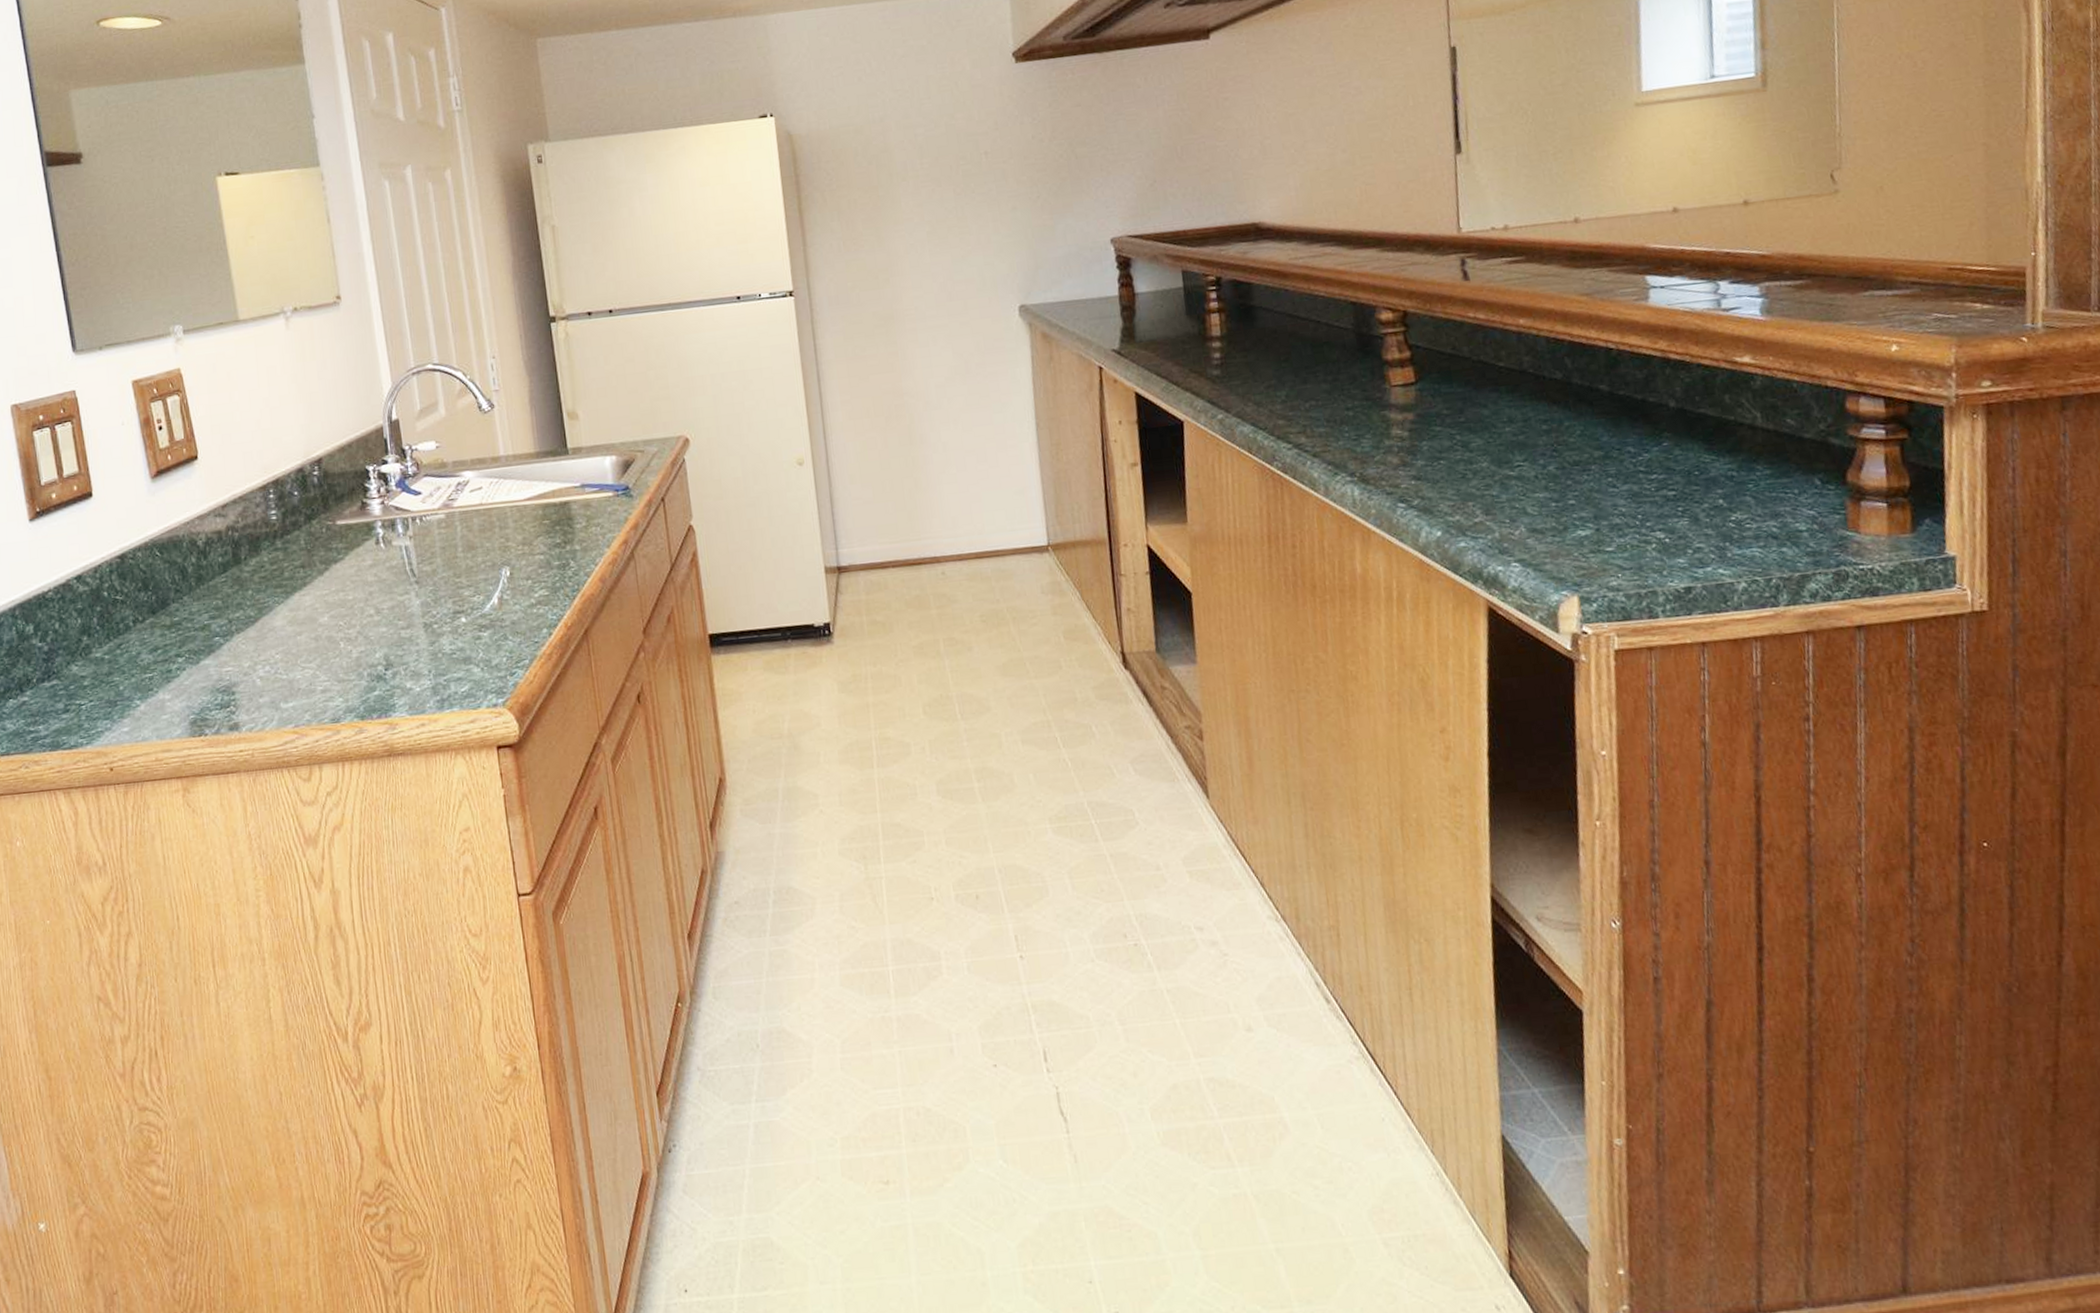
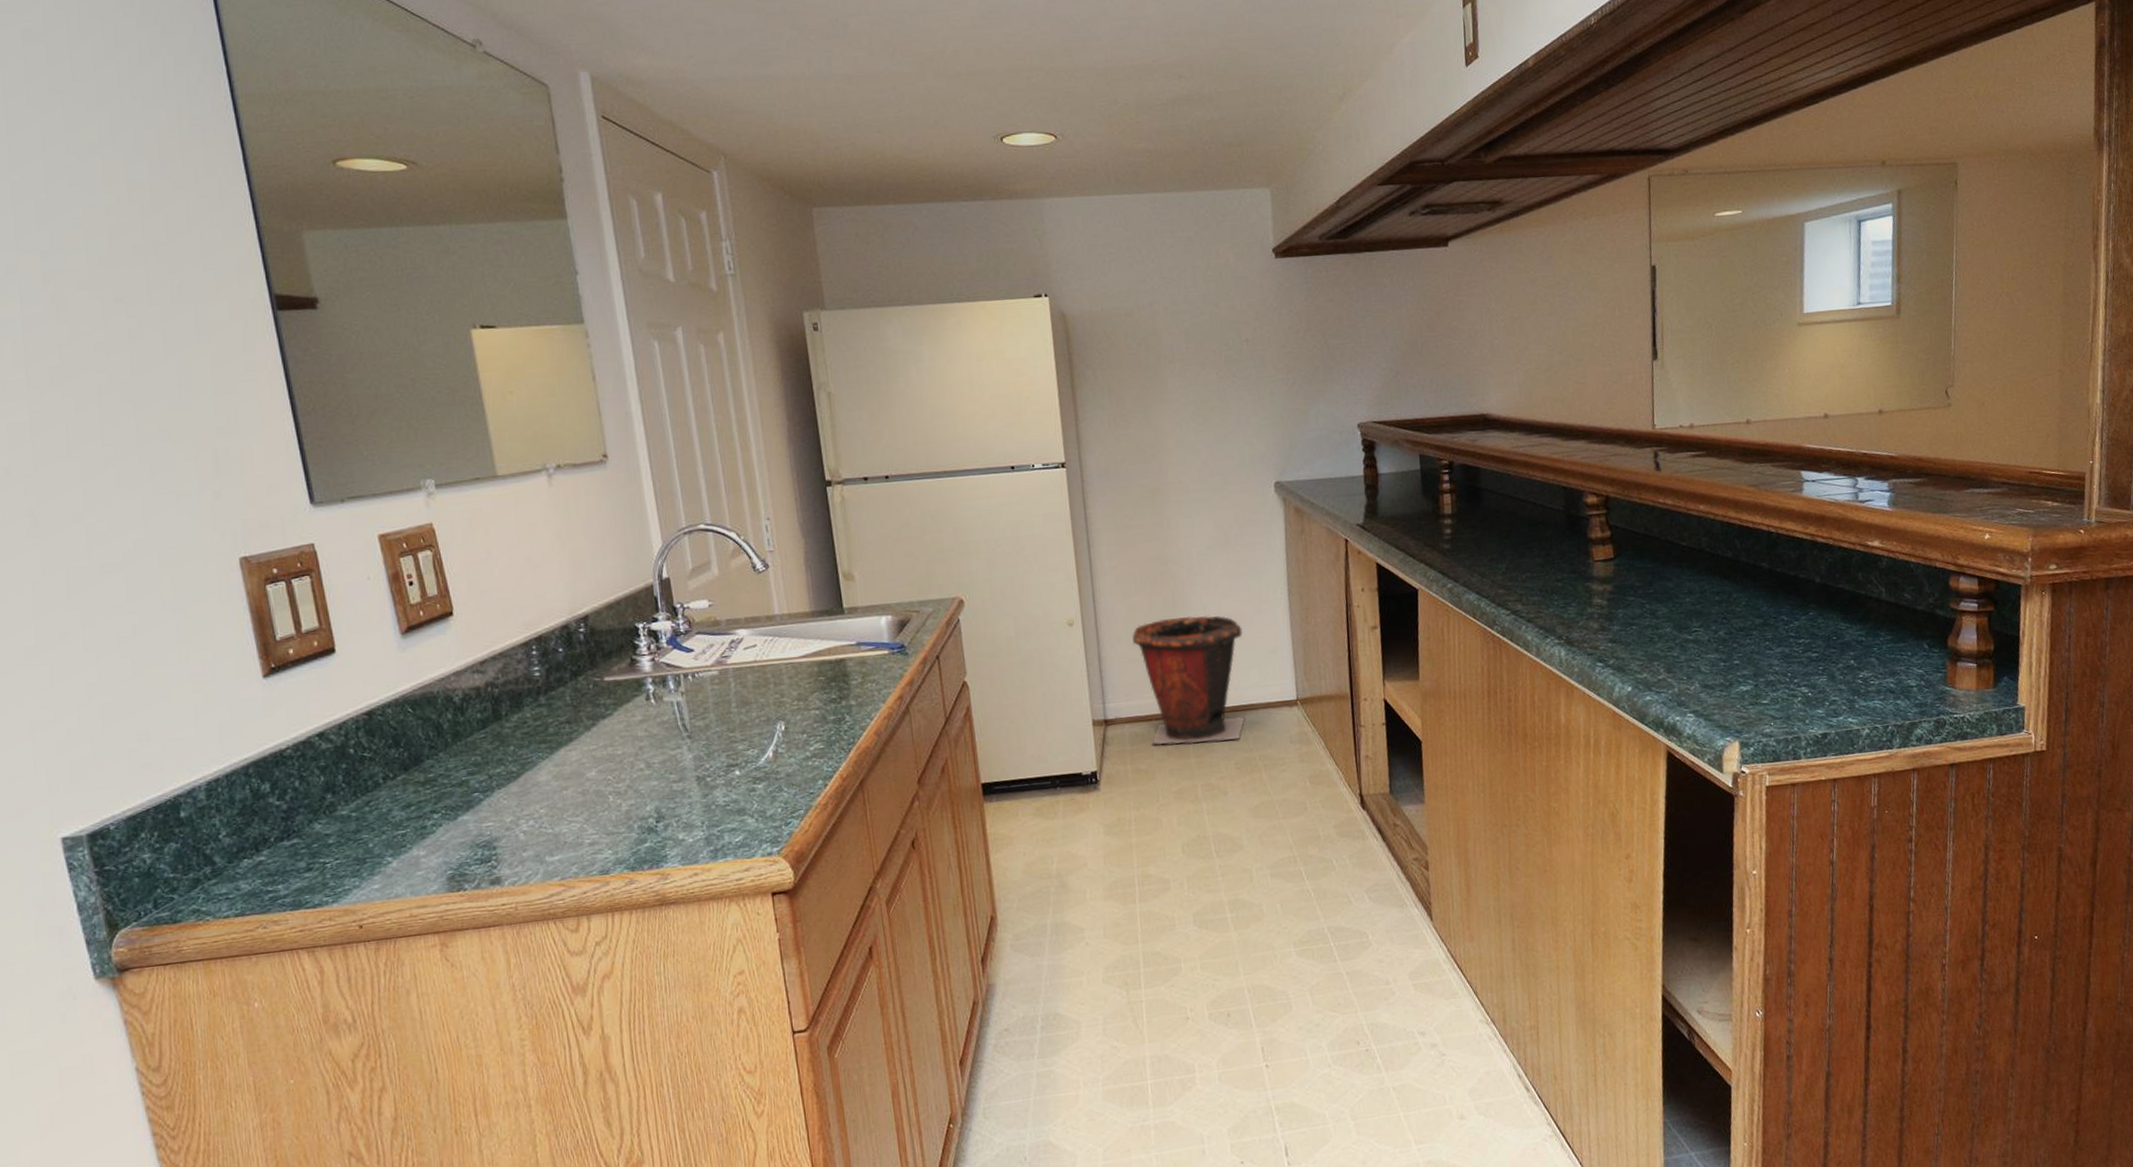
waste bin: none [866,452,991,595] -> present [1132,615,1246,746]

